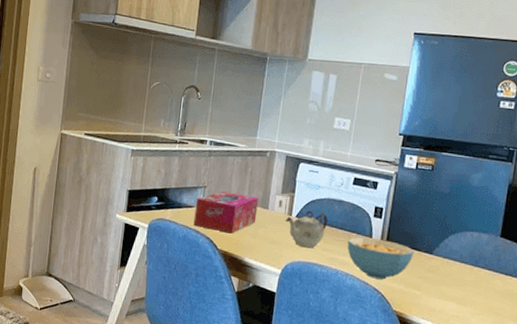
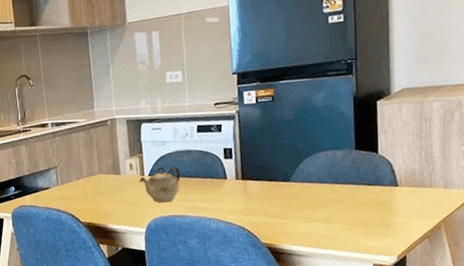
tissue box: present [193,191,259,234] -> none [50,165,112,206]
cereal bowl: present [347,237,415,280] -> none [203,178,272,217]

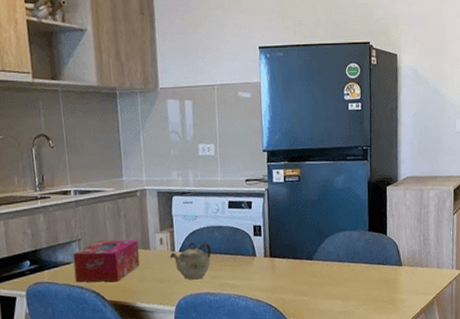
tissue box: none [50,165,112,206] -> present [72,239,140,283]

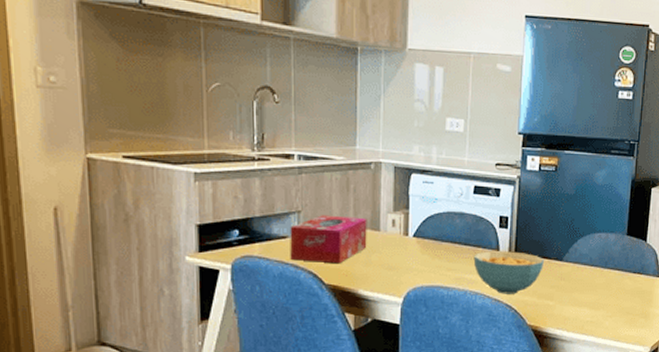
teapot: present [169,242,211,280] -> none [401,227,449,270]
cereal bowl: none [233,256,297,295] -> present [473,251,545,294]

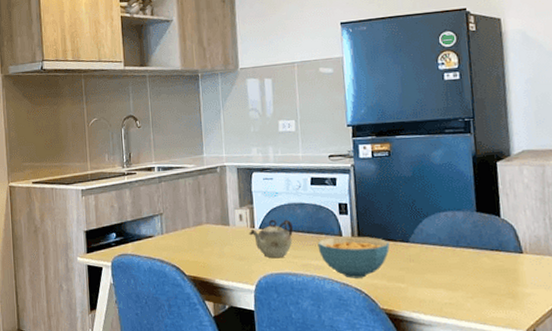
tissue box: present [290,215,367,264] -> none [155,215,220,257]
teapot: none [401,227,449,270] -> present [249,219,293,259]

